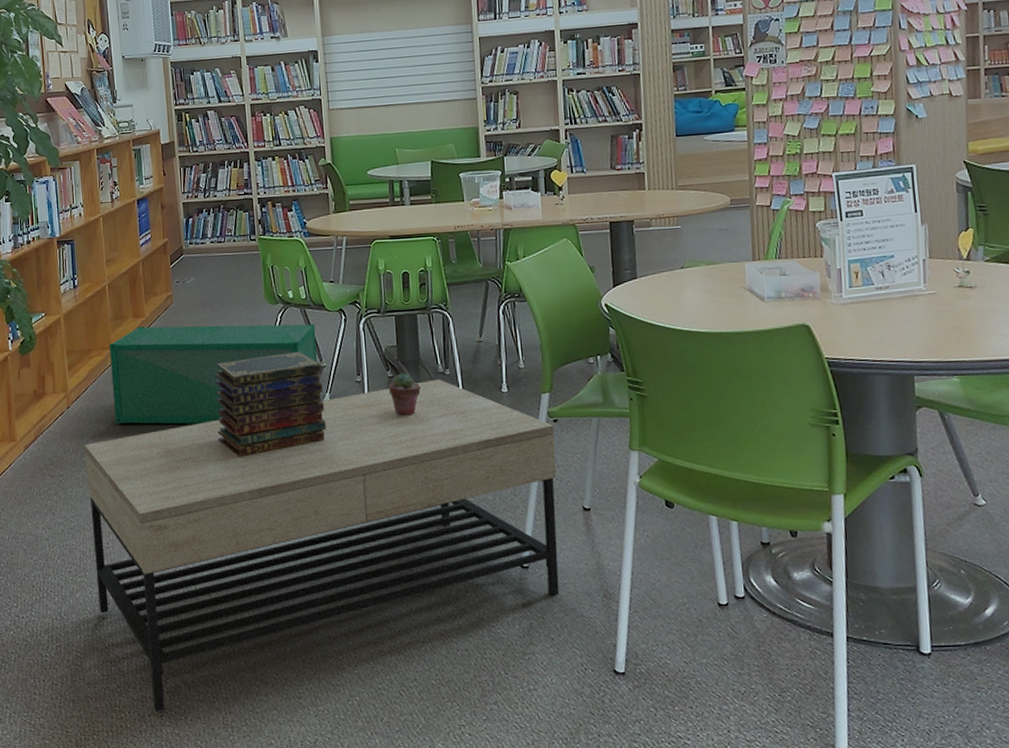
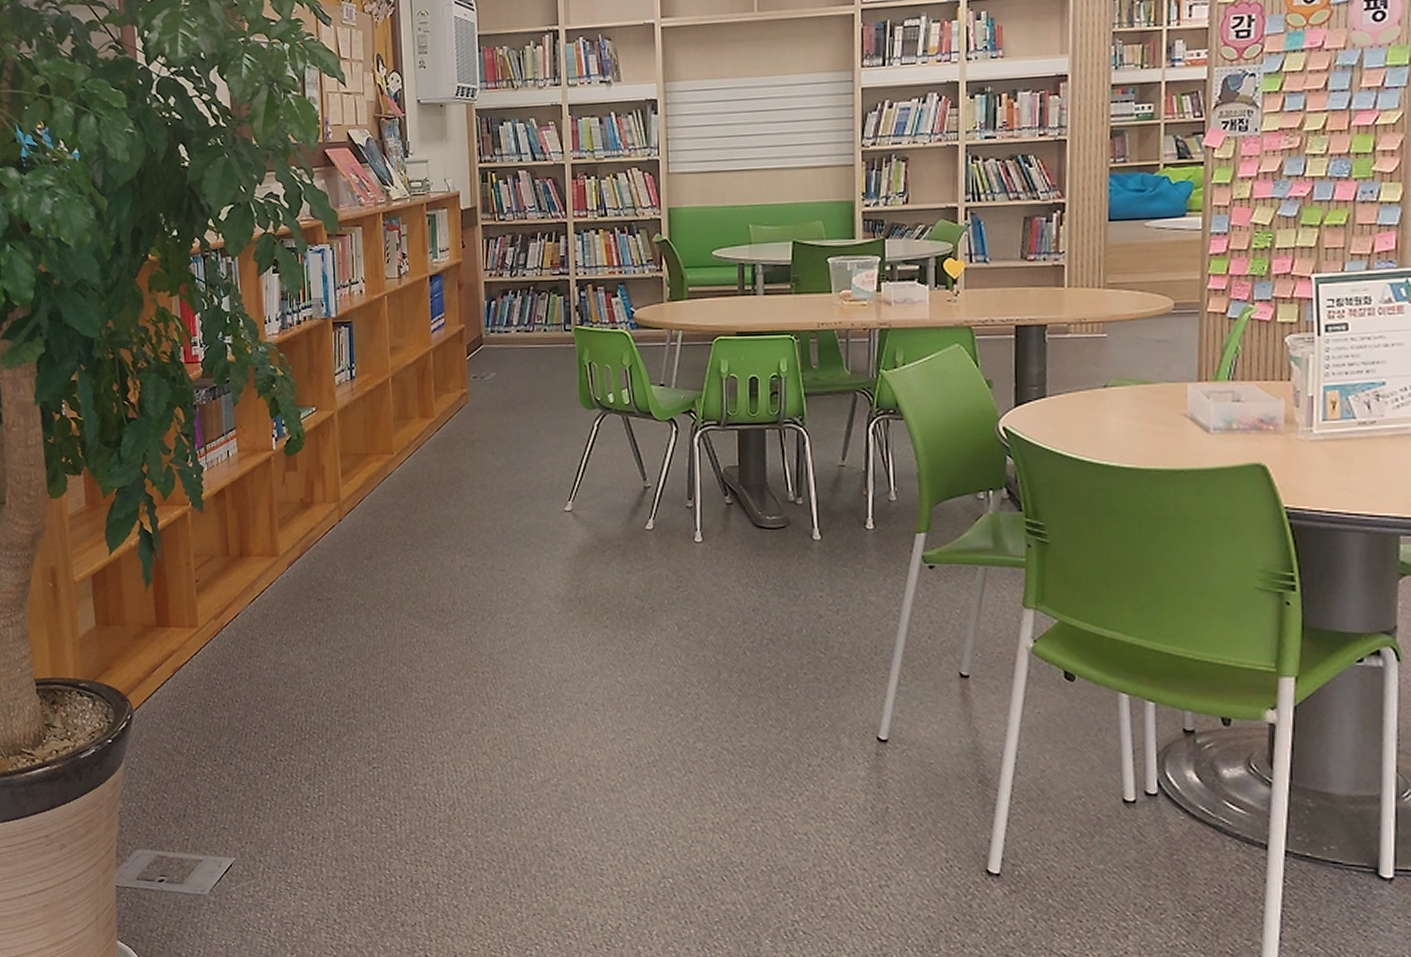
coffee table: present [84,379,560,712] -> none [357,509,930,879]
storage bin: present [108,323,318,424] -> none [390,428,641,547]
book stack: present [214,352,326,457] -> none [514,468,648,590]
potted succulent: present [389,373,421,417] -> none [726,500,765,553]

